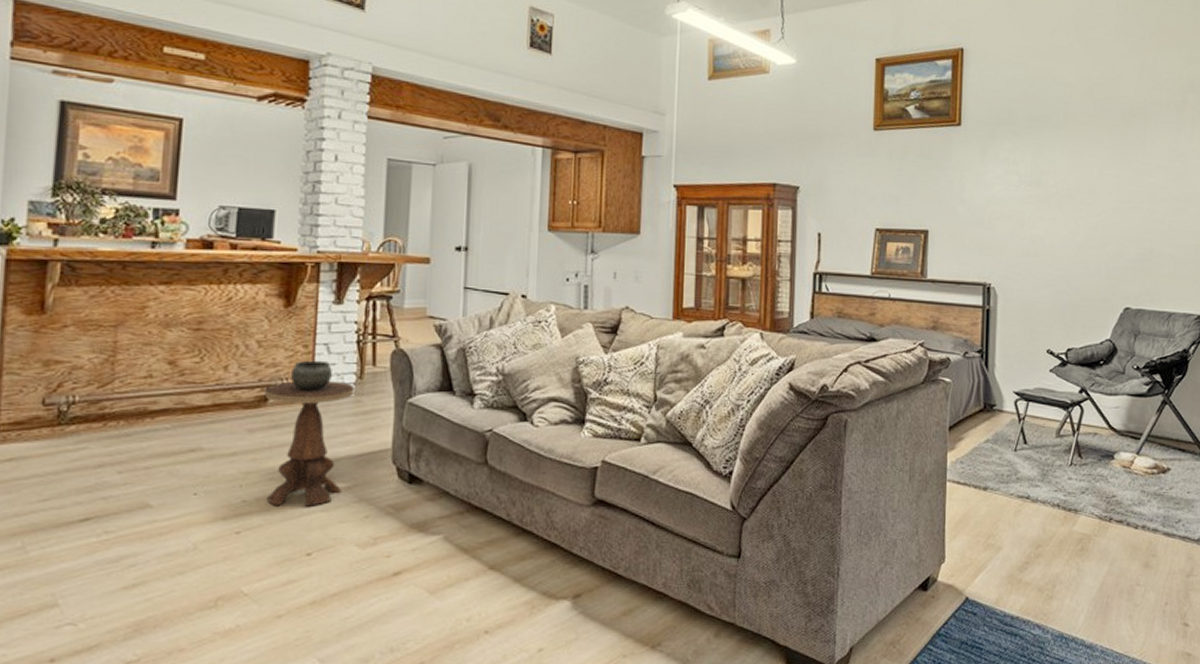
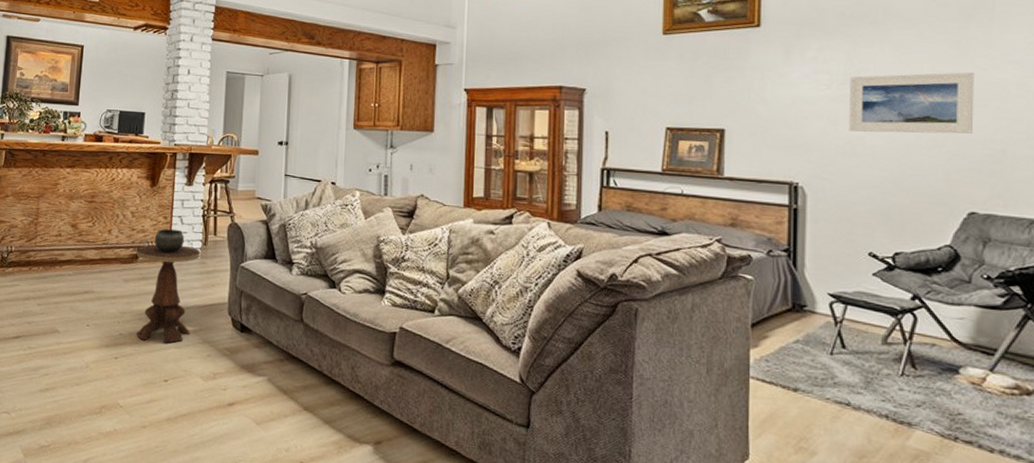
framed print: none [1032,175,1131,235] -> present [848,72,974,134]

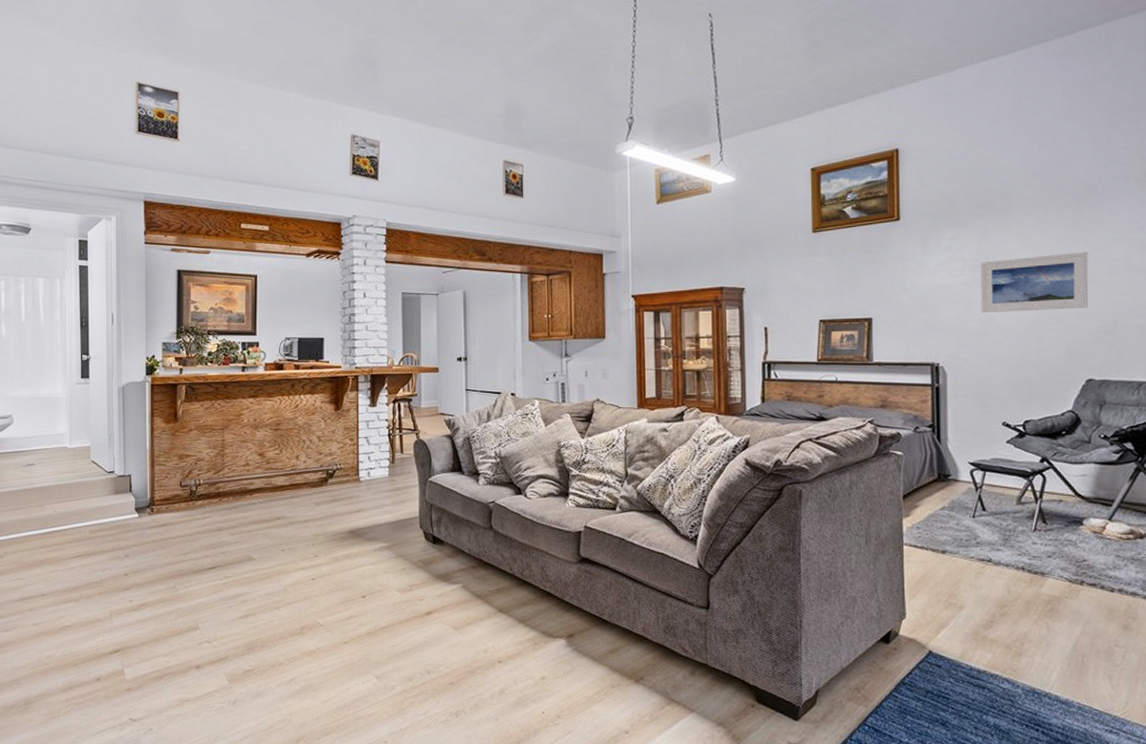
side table: present [136,228,201,343] -> none [325,450,389,561]

